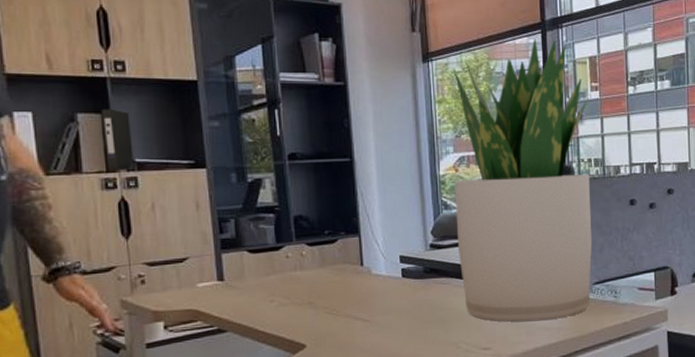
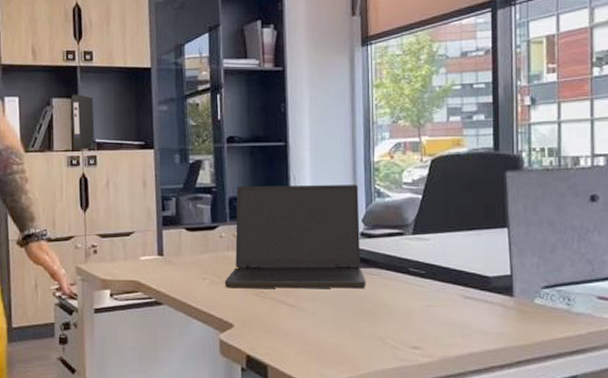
laptop: none [293,198,438,309] -> present [224,184,366,289]
planter: present [453,39,593,322] -> none [389,18,544,324]

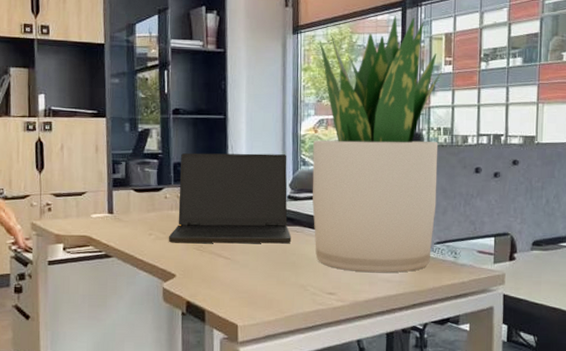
binder: present [71,94,95,149] -> none [28,64,51,116]
planter: none [389,18,544,324] -> present [312,16,442,273]

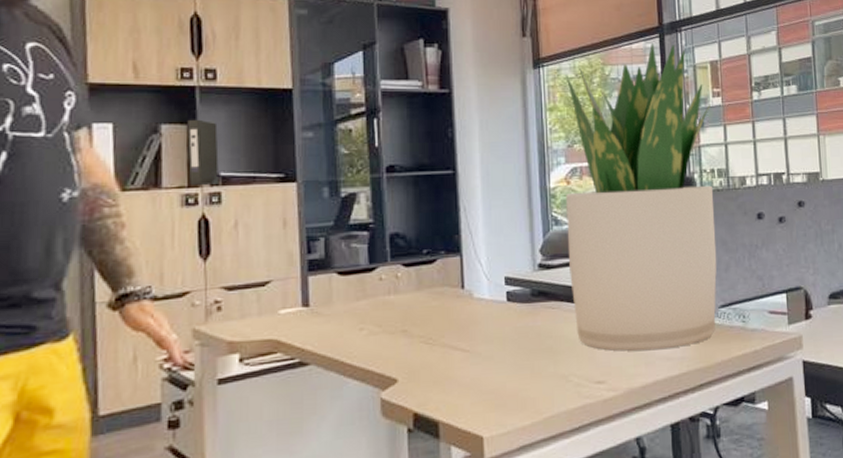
binder: none [28,64,51,116] -> present [187,119,220,185]
laptop: present [168,153,292,244] -> none [385,213,546,338]

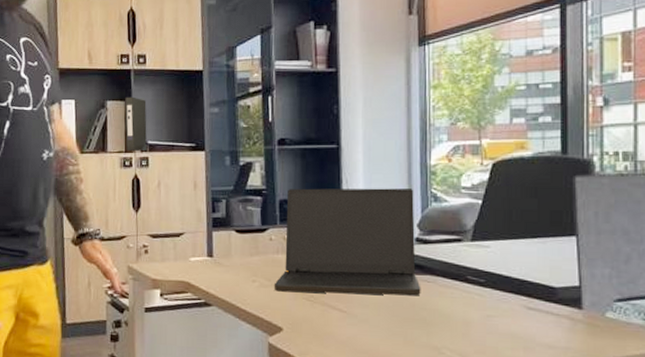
laptop: none [385,213,546,338] -> present [274,188,421,296]
planter: present [565,43,717,351] -> none [446,15,619,337]

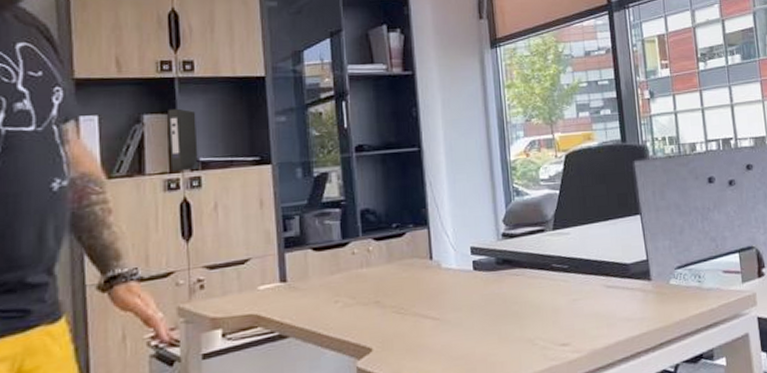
laptop: present [274,188,421,296] -> none [359,185,512,309]

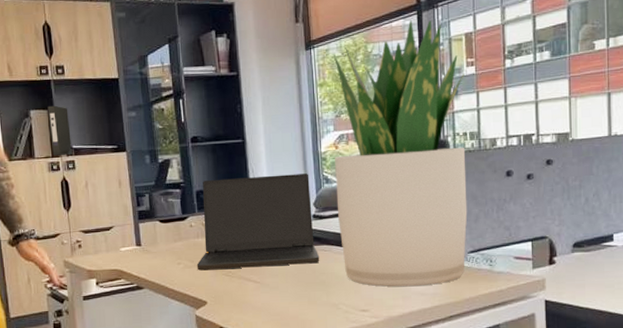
laptop: none [359,185,512,309] -> present [196,173,320,271]
planter: none [521,20,673,314] -> present [333,20,468,287]

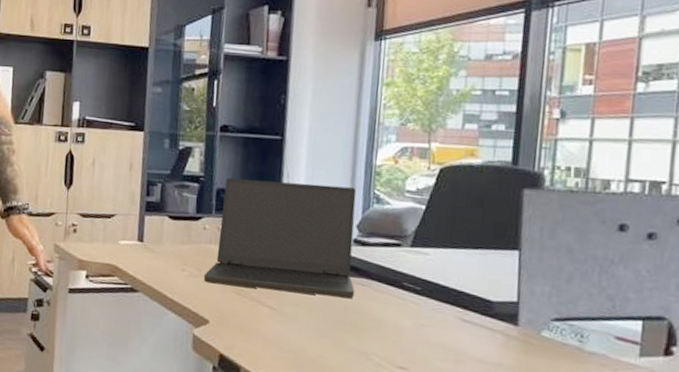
binder: present [47,105,73,156] -> none [62,68,87,126]
planter: present [333,20,468,287] -> none [384,19,578,353]

